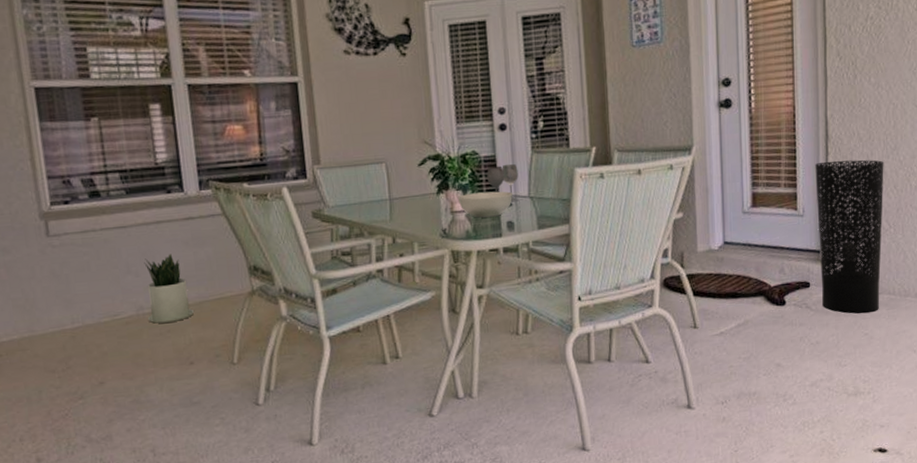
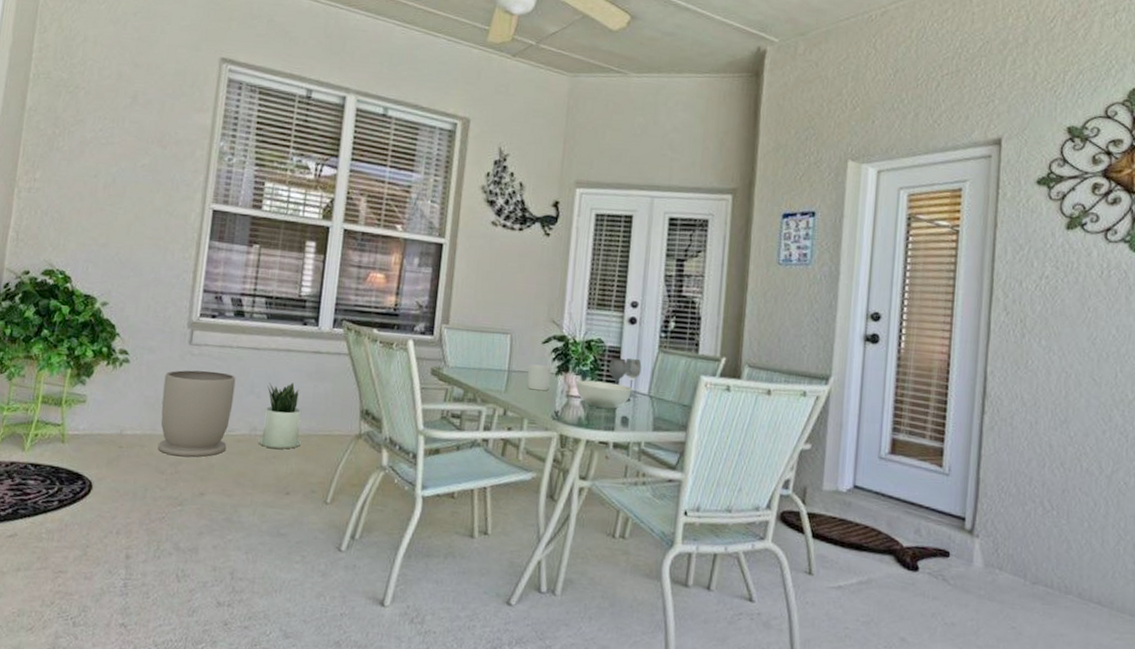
planter pot: none [28,258,116,353] -> present [157,370,236,457]
mug: none [408,187,433,214] -> present [527,364,552,392]
umbrella stand: present [815,160,884,314] -> none [963,420,1050,604]

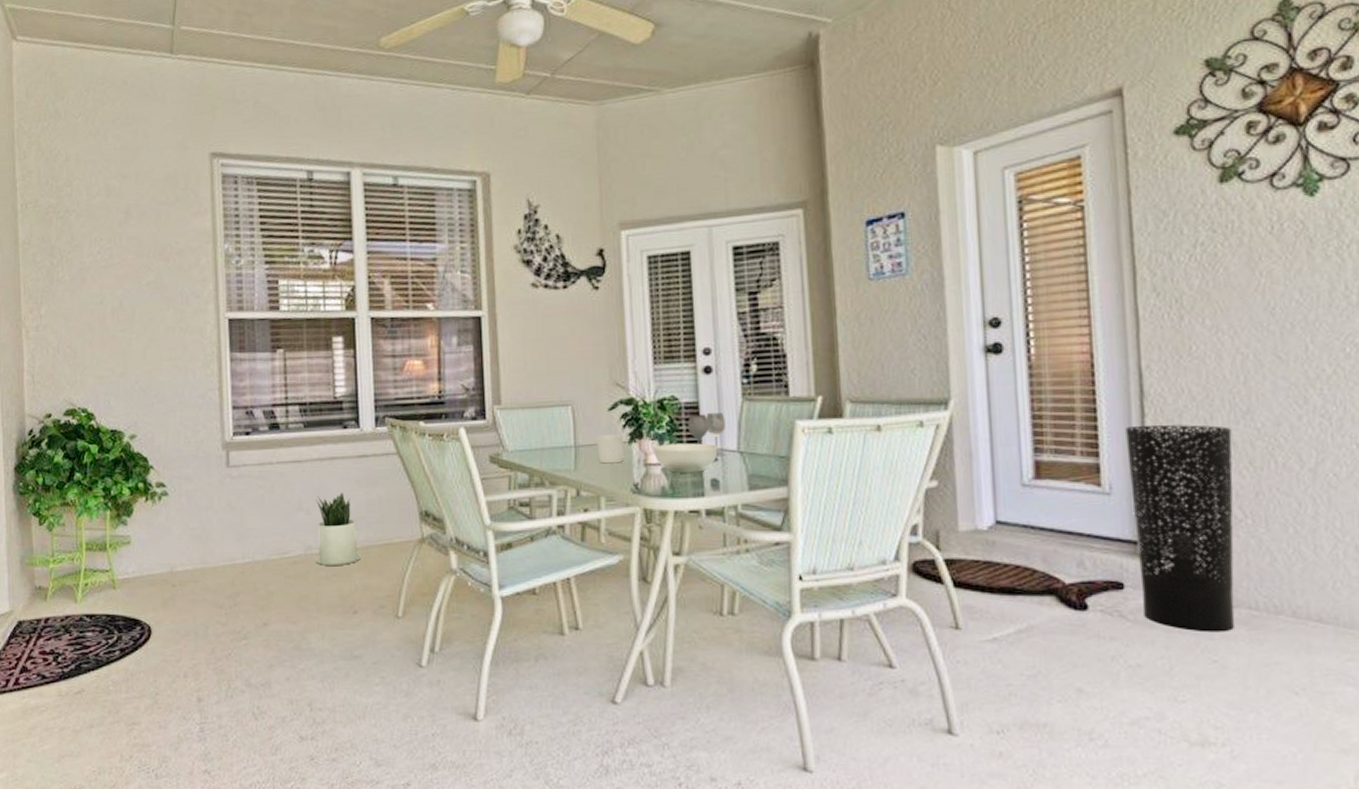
planter pot: present [157,370,236,457] -> none [207,492,283,588]
umbrella stand: none [963,420,1050,604] -> present [1125,425,1235,633]

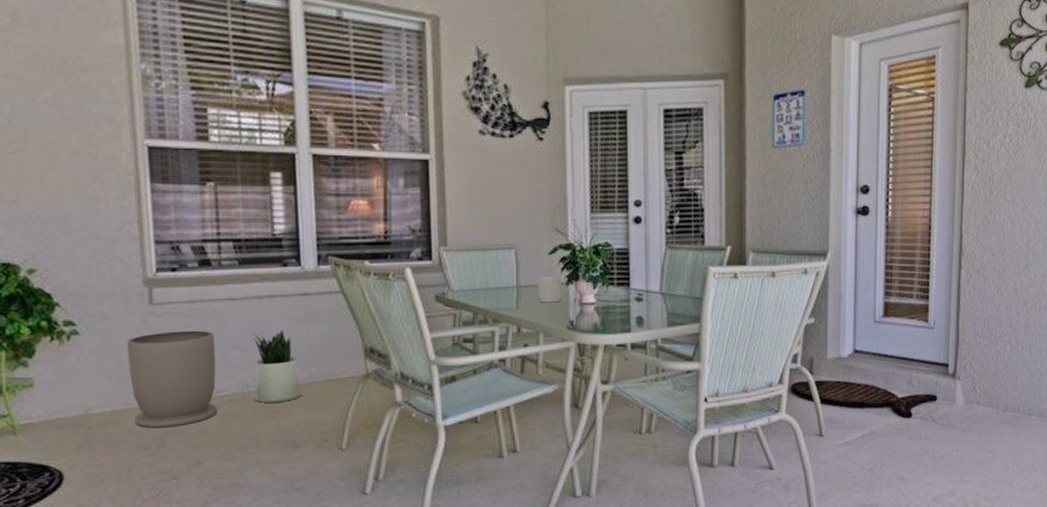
planter pot: none [207,492,283,588] -> present [127,330,218,429]
bowl: present [652,443,719,473] -> none [587,285,645,312]
wineglass: present [688,412,726,457] -> none [619,258,651,297]
umbrella stand: present [1125,425,1235,633] -> none [947,275,1015,430]

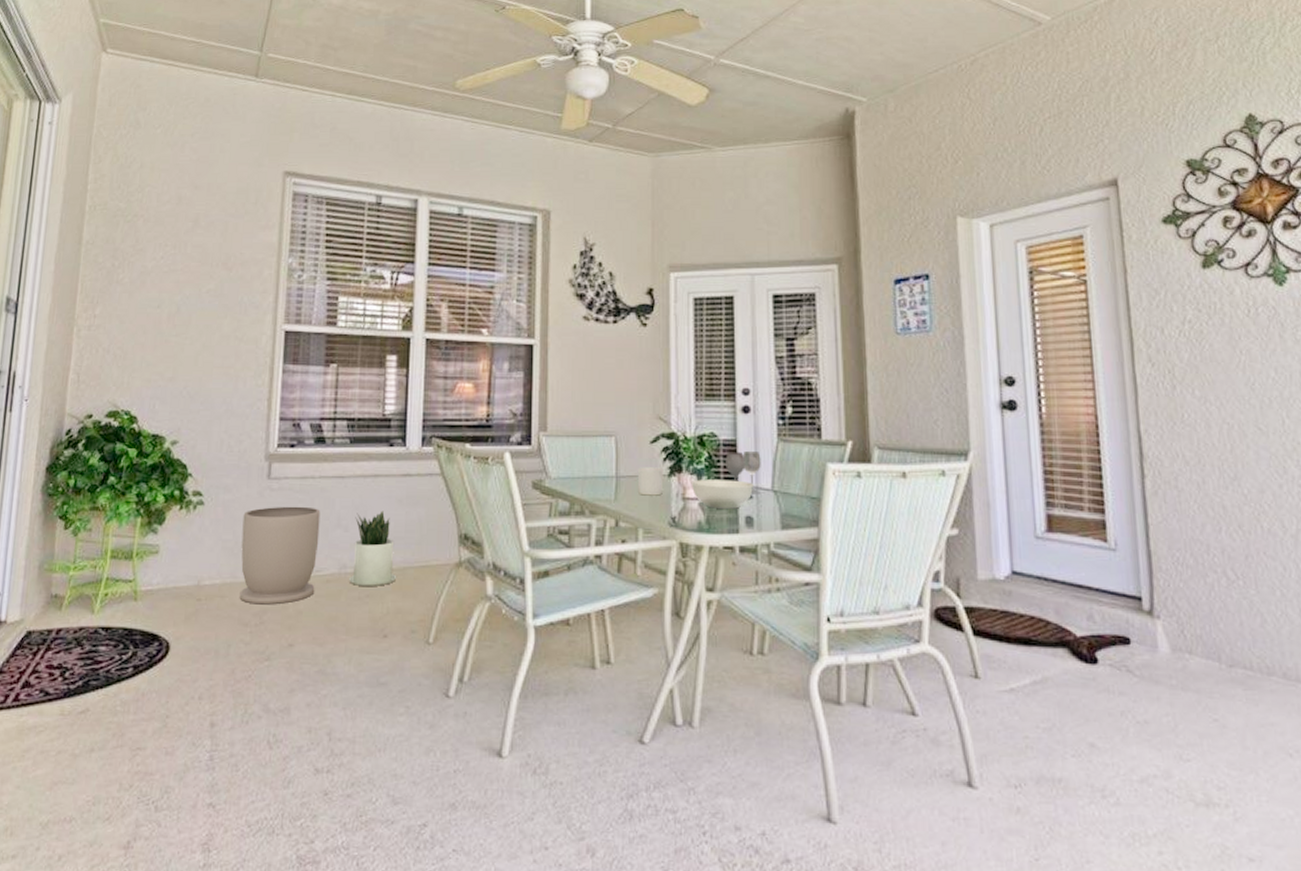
bowl: none [587,285,645,312] -> present [691,479,754,509]
wineglass: none [619,258,651,297] -> present [726,450,761,495]

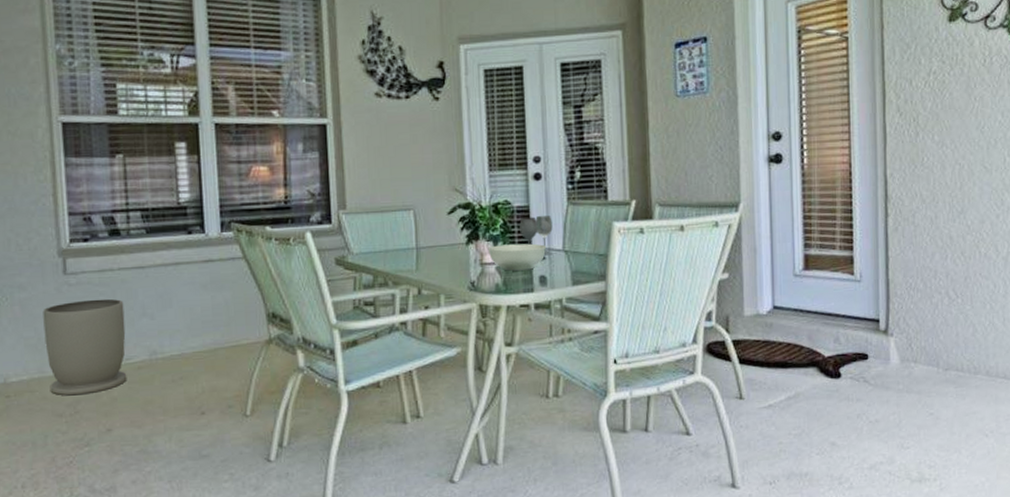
planter: present [348,511,397,587] -> none [160,297,209,370]
mug: present [637,467,664,496] -> none [436,236,462,264]

